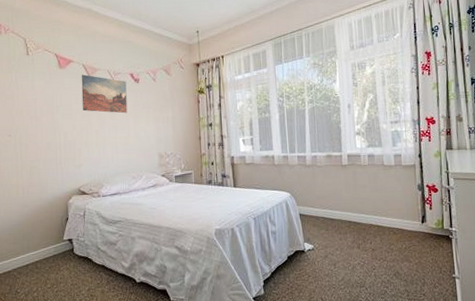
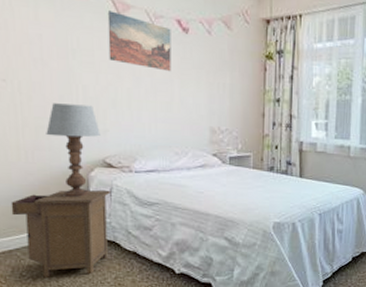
nightstand: none [11,213,84,293] -> present [11,190,110,277]
table lamp: none [37,147,76,223] -> present [46,103,101,198]

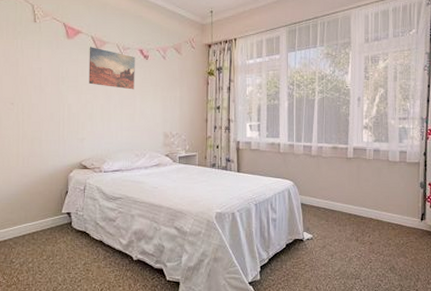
nightstand: present [11,190,110,277] -> none [8,187,84,264]
table lamp: present [46,103,101,198] -> none [39,119,79,195]

